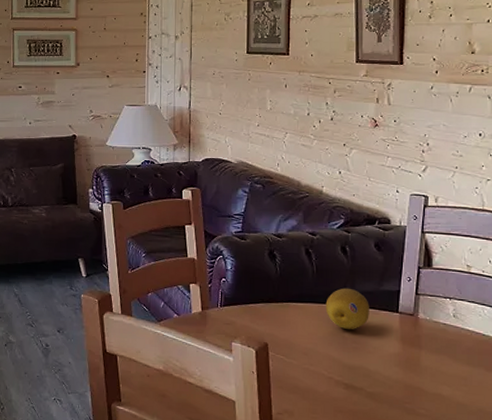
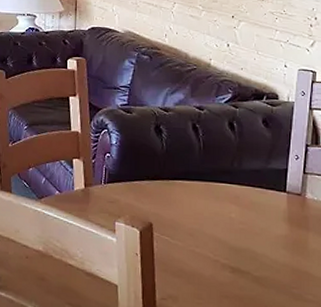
fruit: present [325,288,369,329] -> none [212,165,257,209]

